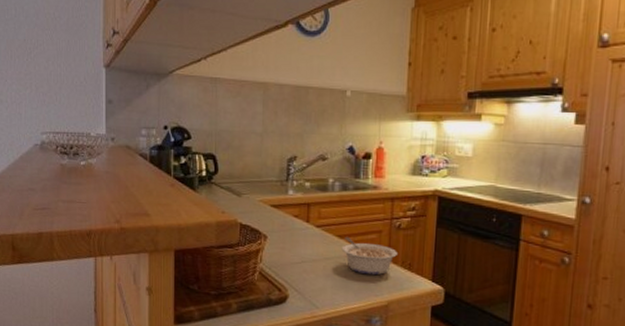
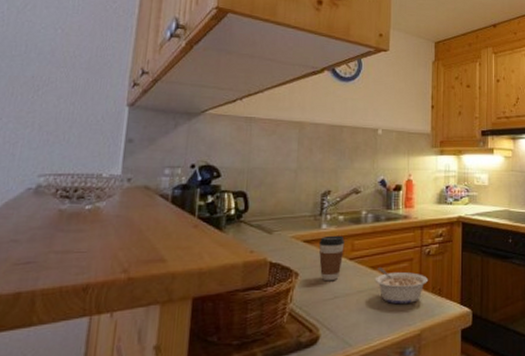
coffee cup: none [285,201,311,246] -> present [318,235,345,281]

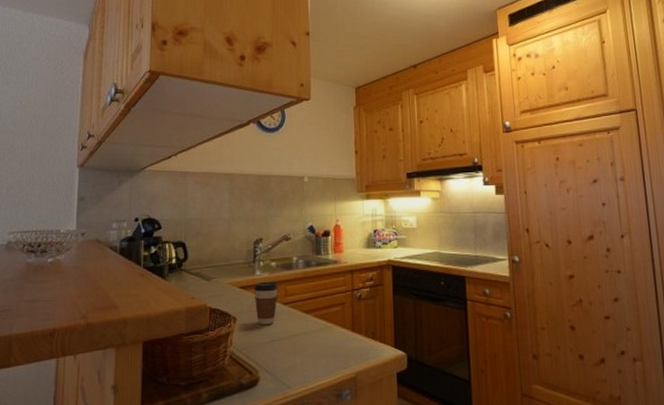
legume: present [374,268,428,305] -> none [308,312,361,348]

